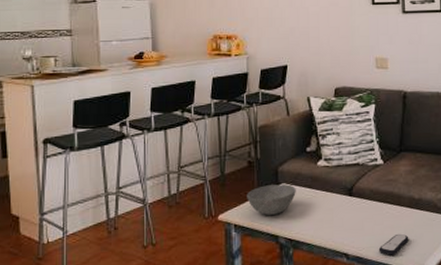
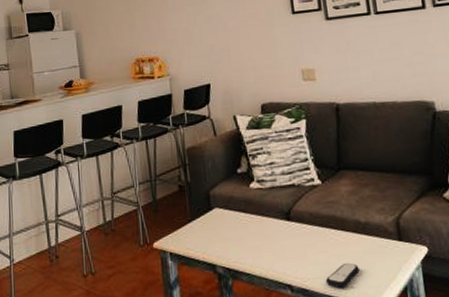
bowl: present [247,184,296,216] -> none [180,209,230,243]

